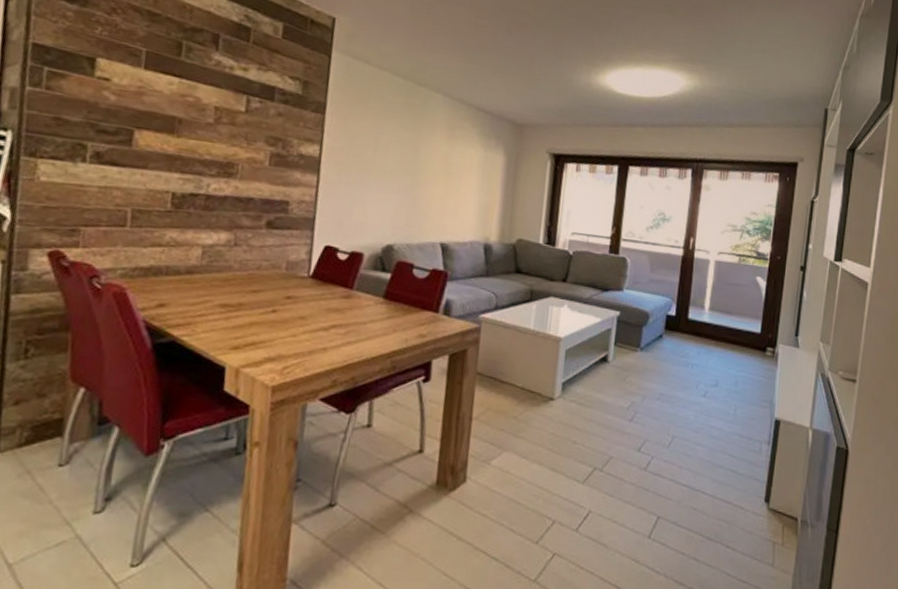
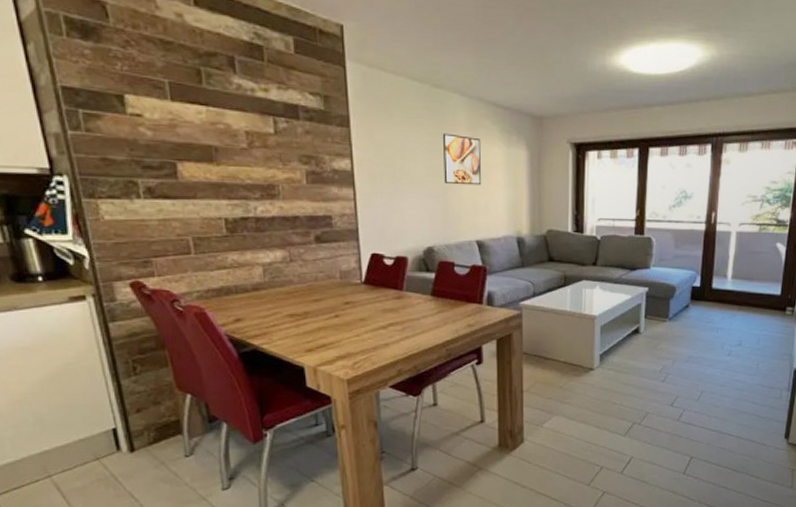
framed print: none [414,130,458,186] -> present [442,133,482,186]

